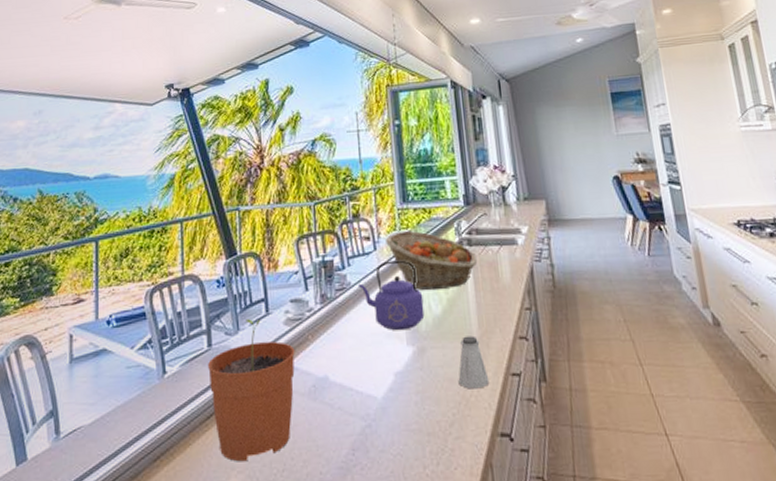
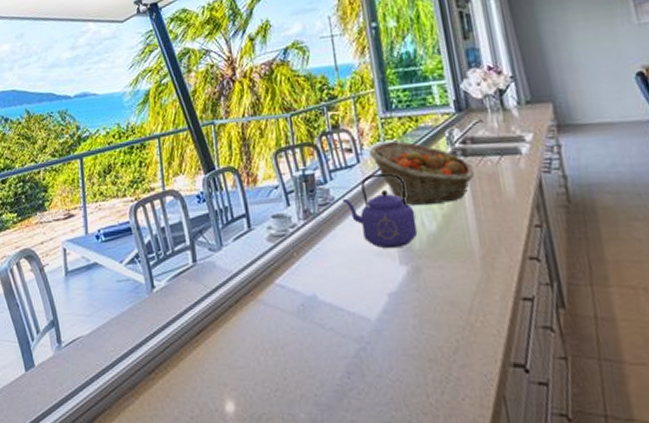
plant pot: present [208,319,295,462] -> none [194,235,282,379]
saltshaker: present [458,336,490,389] -> none [460,255,497,314]

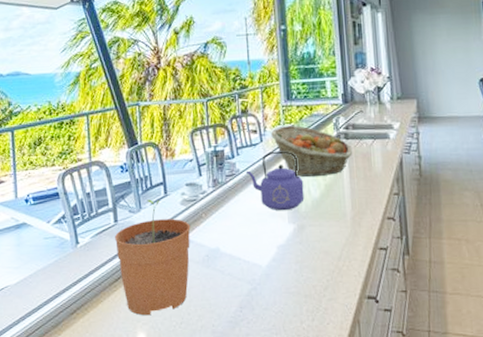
plant pot: none [194,235,282,379] -> present [115,199,191,316]

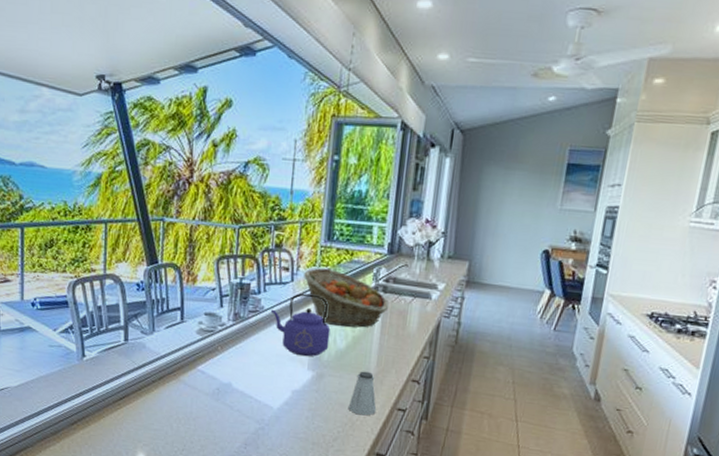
plant pot: present [115,199,191,316] -> none [123,323,204,438]
saltshaker: none [332,216,360,260] -> present [348,371,377,416]

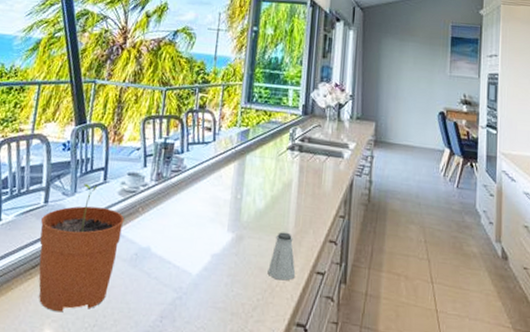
plant pot: none [123,323,204,438] -> present [38,184,125,313]
kettle: present [270,293,331,357] -> none [192,152,250,217]
fruit basket: present [304,268,390,328] -> none [225,128,305,187]

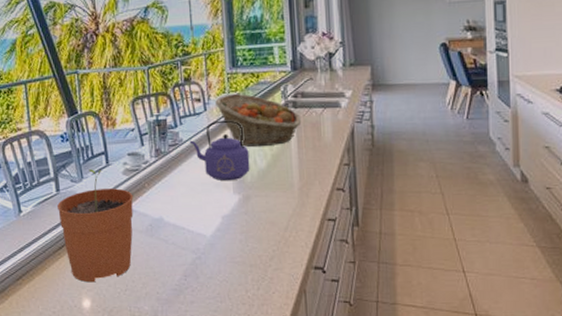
kettle: none [192,152,250,217] -> present [189,120,250,181]
fruit basket: none [225,128,305,187] -> present [215,93,302,147]
saltshaker: present [267,232,296,281] -> none [279,187,307,231]

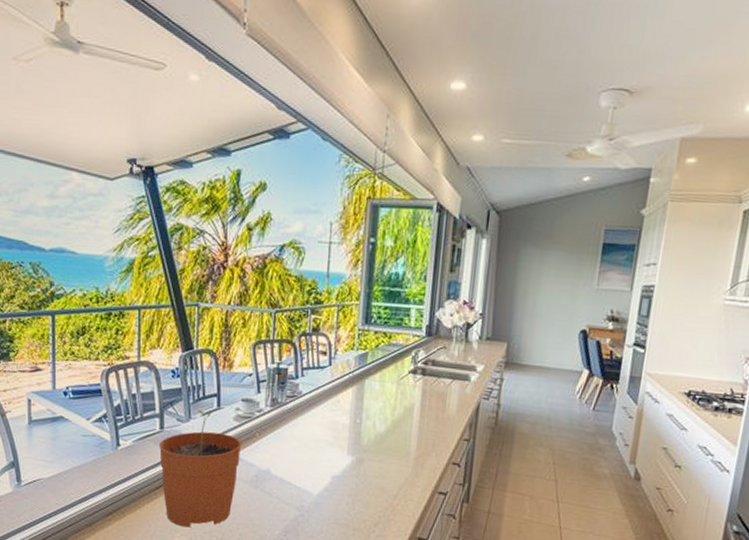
kettle: present [189,120,250,181] -> none [308,377,370,441]
fruit basket: present [215,93,302,147] -> none [342,351,429,411]

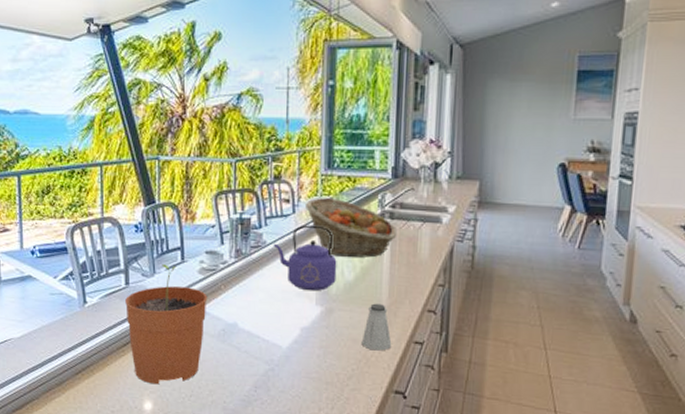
kettle: none [308,377,370,441] -> present [273,225,337,291]
fruit basket: none [342,351,429,411] -> present [306,197,398,258]
saltshaker: none [389,455,418,500] -> present [361,303,392,351]

